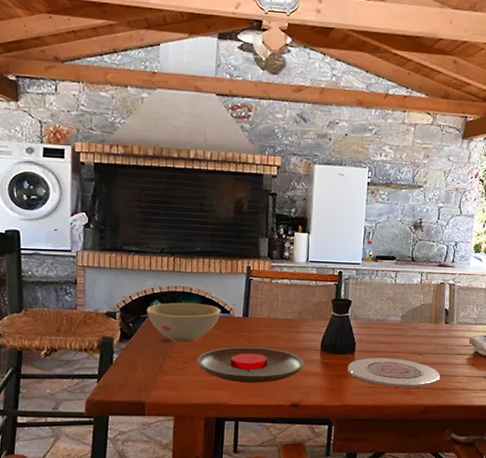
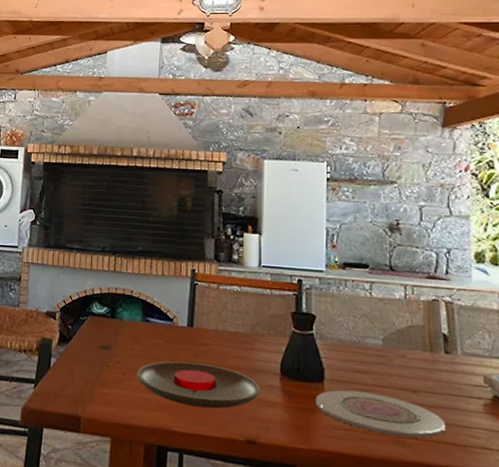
bowl: present [147,302,221,344] -> none [86,305,163,352]

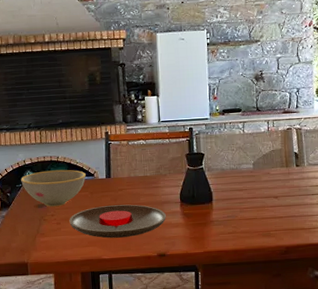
bowl: none [86,305,163,352] -> present [21,169,86,207]
plate: present [315,390,447,438] -> none [207,203,298,231]

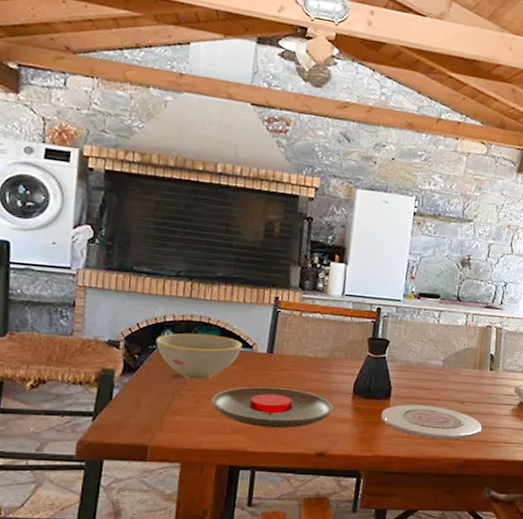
plate: none [207,203,298,231] -> present [381,404,482,440]

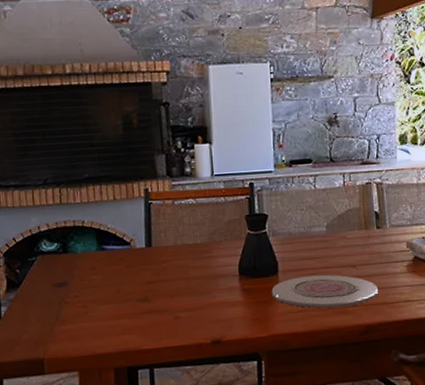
bowl: present [156,333,243,380] -> none [34,237,120,286]
plate: present [211,386,333,428] -> none [98,279,222,324]

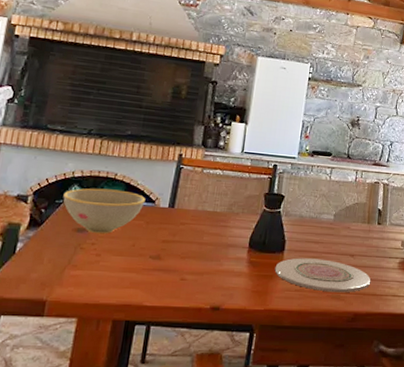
bowl: none [34,237,120,286] -> present [63,188,146,234]

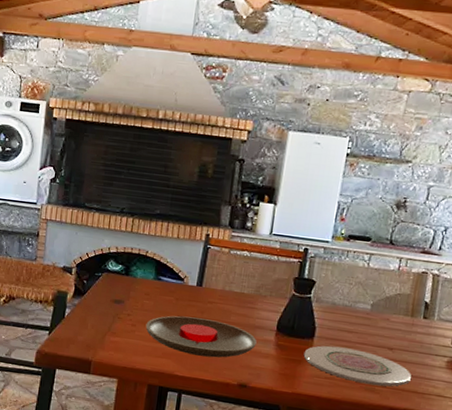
bowl: present [63,188,146,234] -> none [101,263,175,307]
plate: none [112,240,230,282] -> present [145,315,257,358]

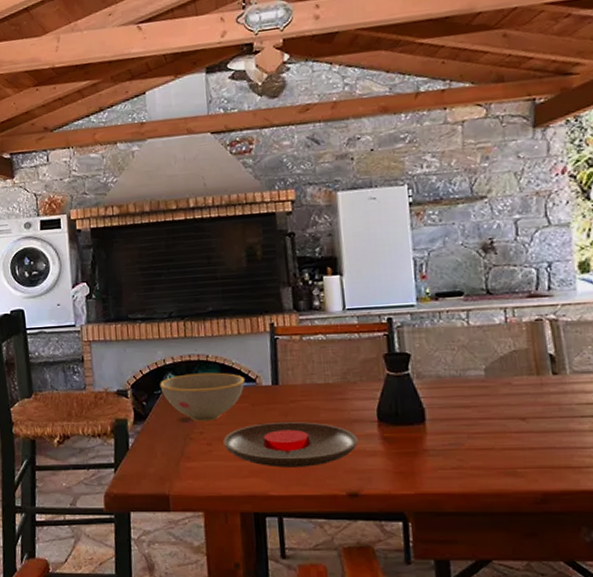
bowl: none [101,263,175,307] -> present [160,372,245,422]
plate: present [303,345,412,387] -> none [417,427,560,468]

